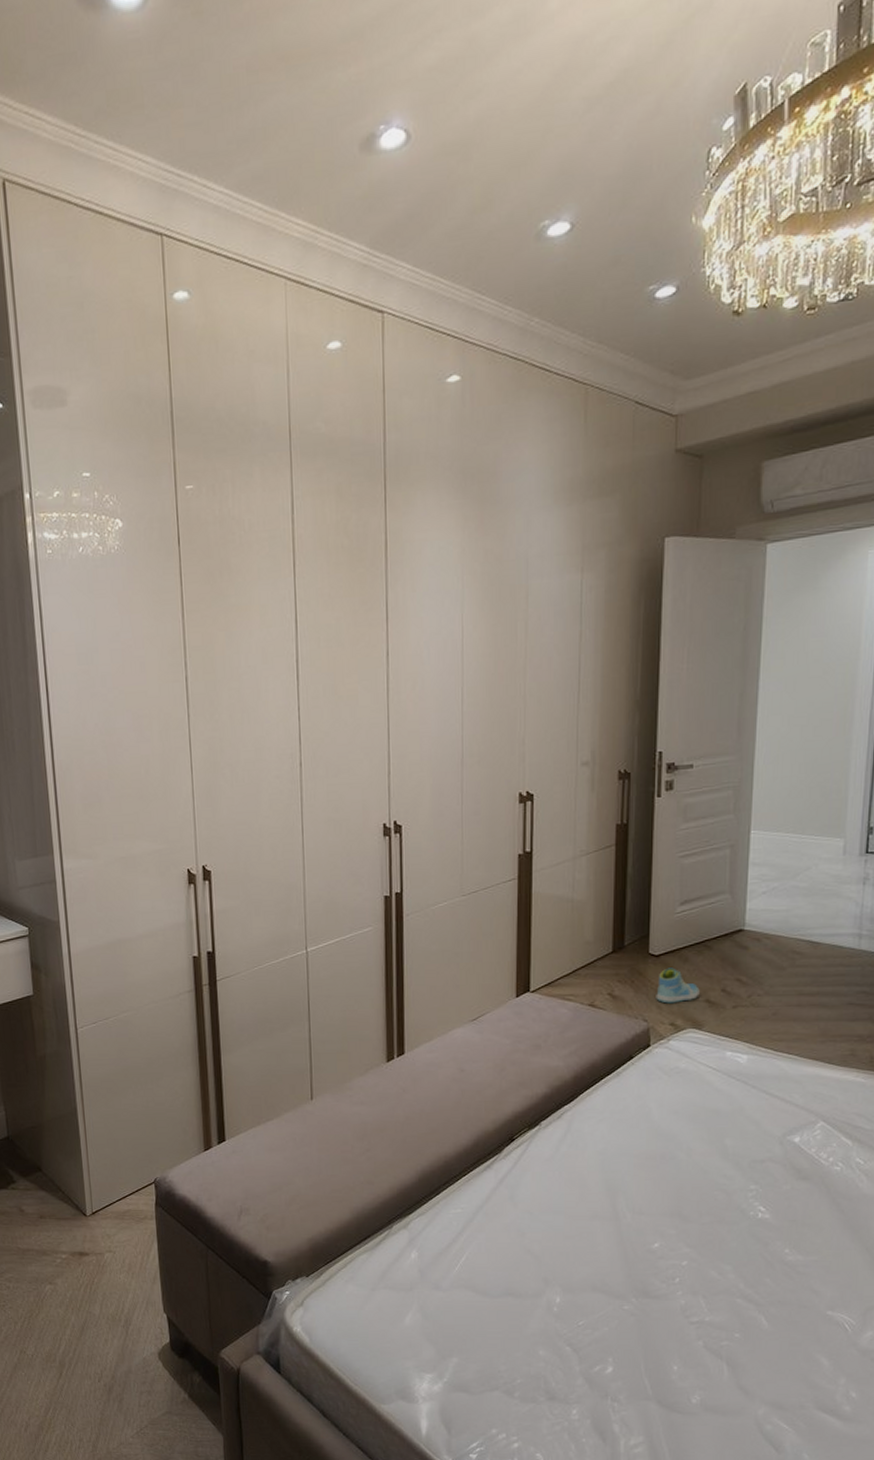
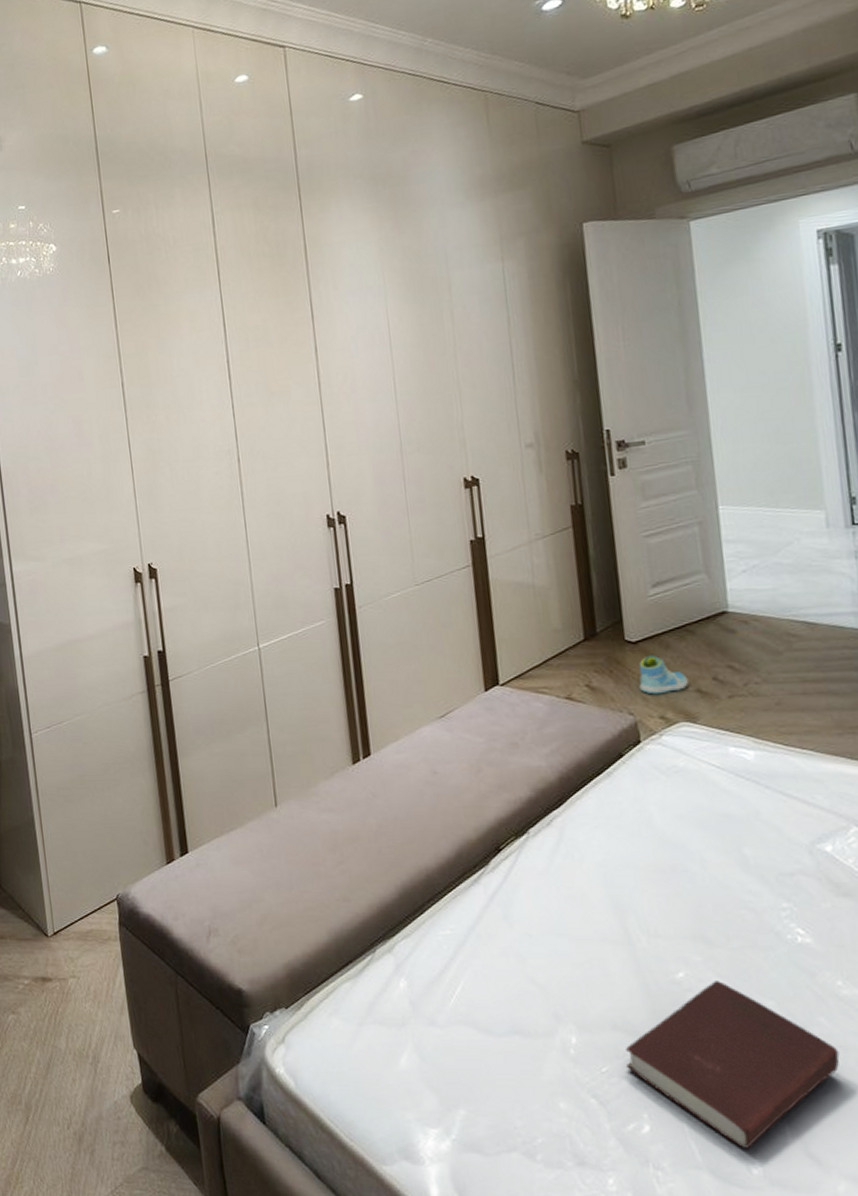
book: none [600,1249,777,1383] -> present [626,979,840,1149]

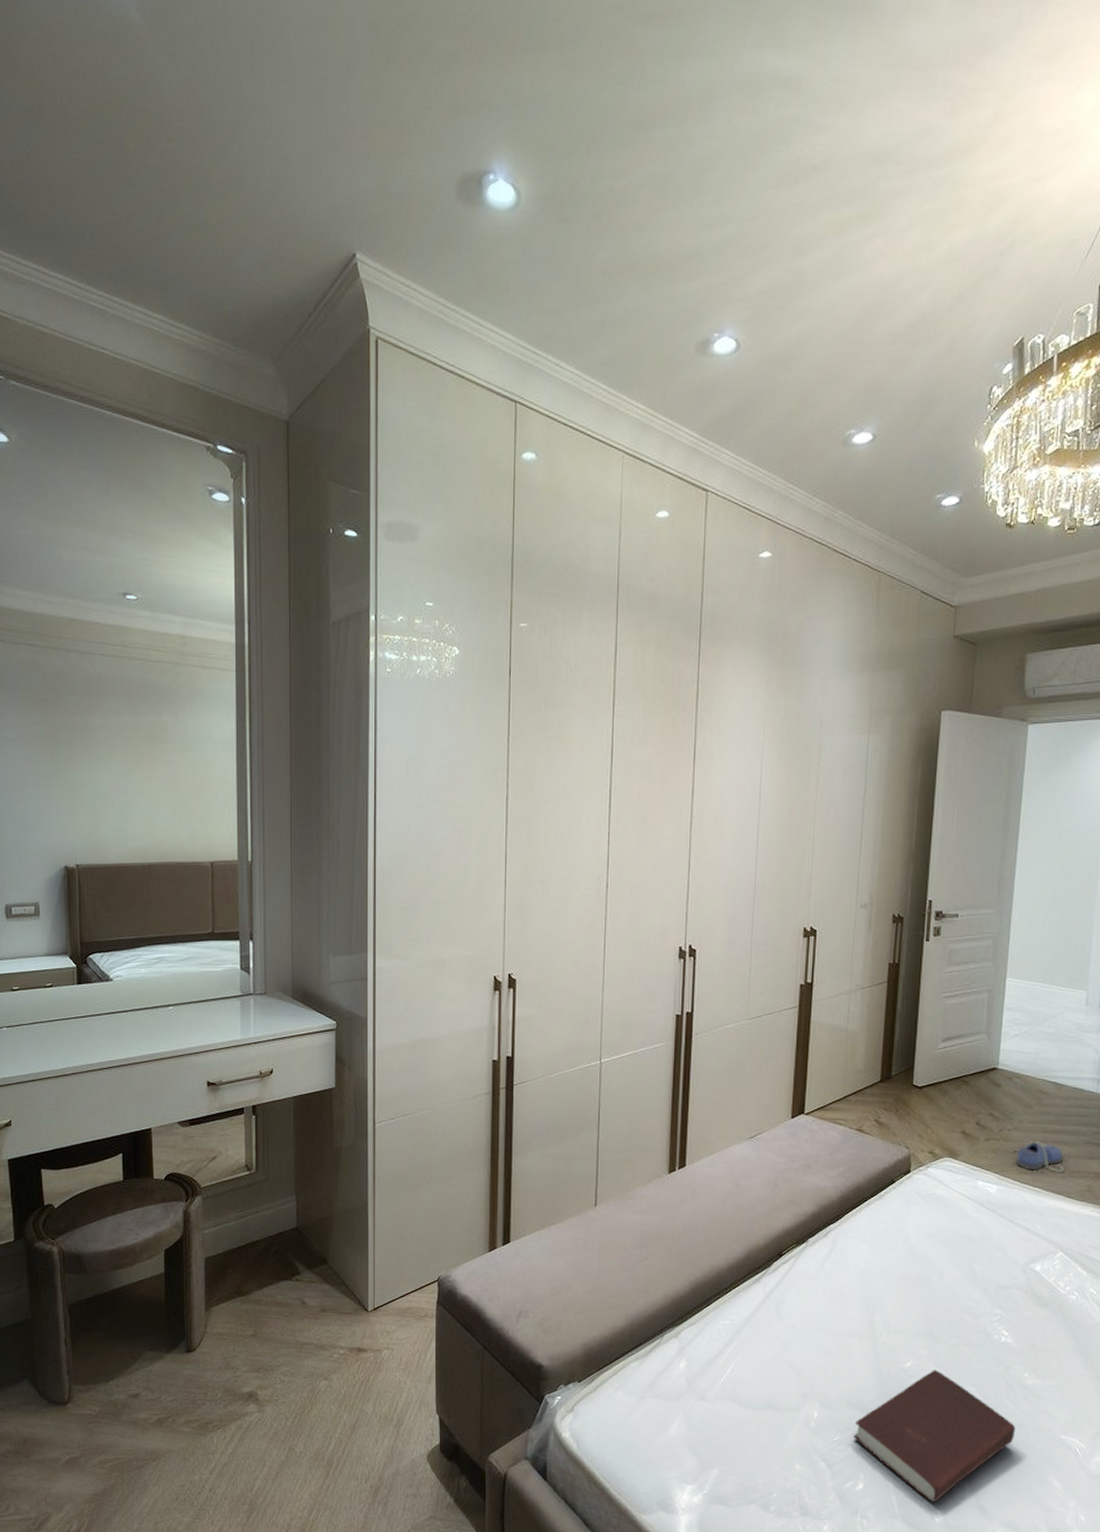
sneaker: present [639,655,689,695] -> none [917,1099,957,1133]
shoe: none [768,693,839,730] -> present [1014,1141,1064,1173]

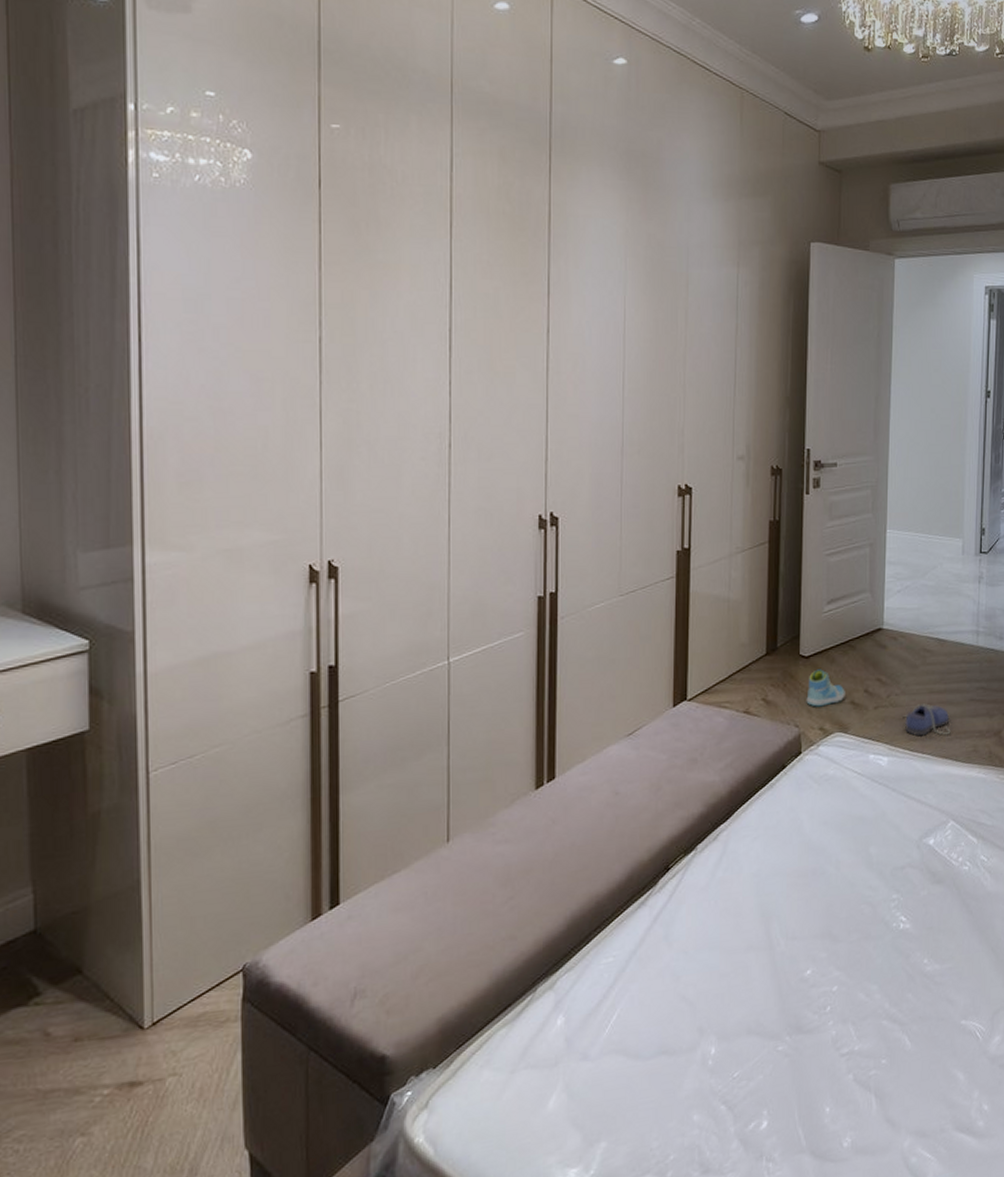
book: present [853,1369,1016,1502] -> none [755,972,919,1125]
sneaker: none [917,1099,957,1133] -> present [806,669,845,707]

